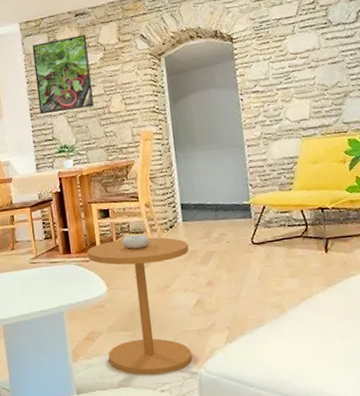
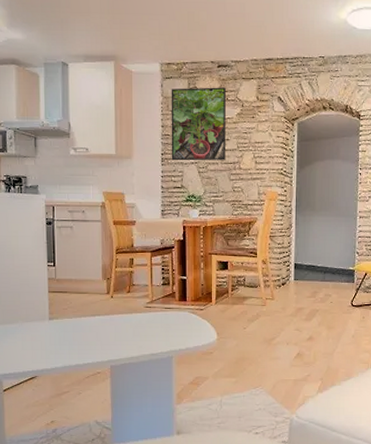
side table: present [87,235,193,375] -> none [202,289,296,418]

